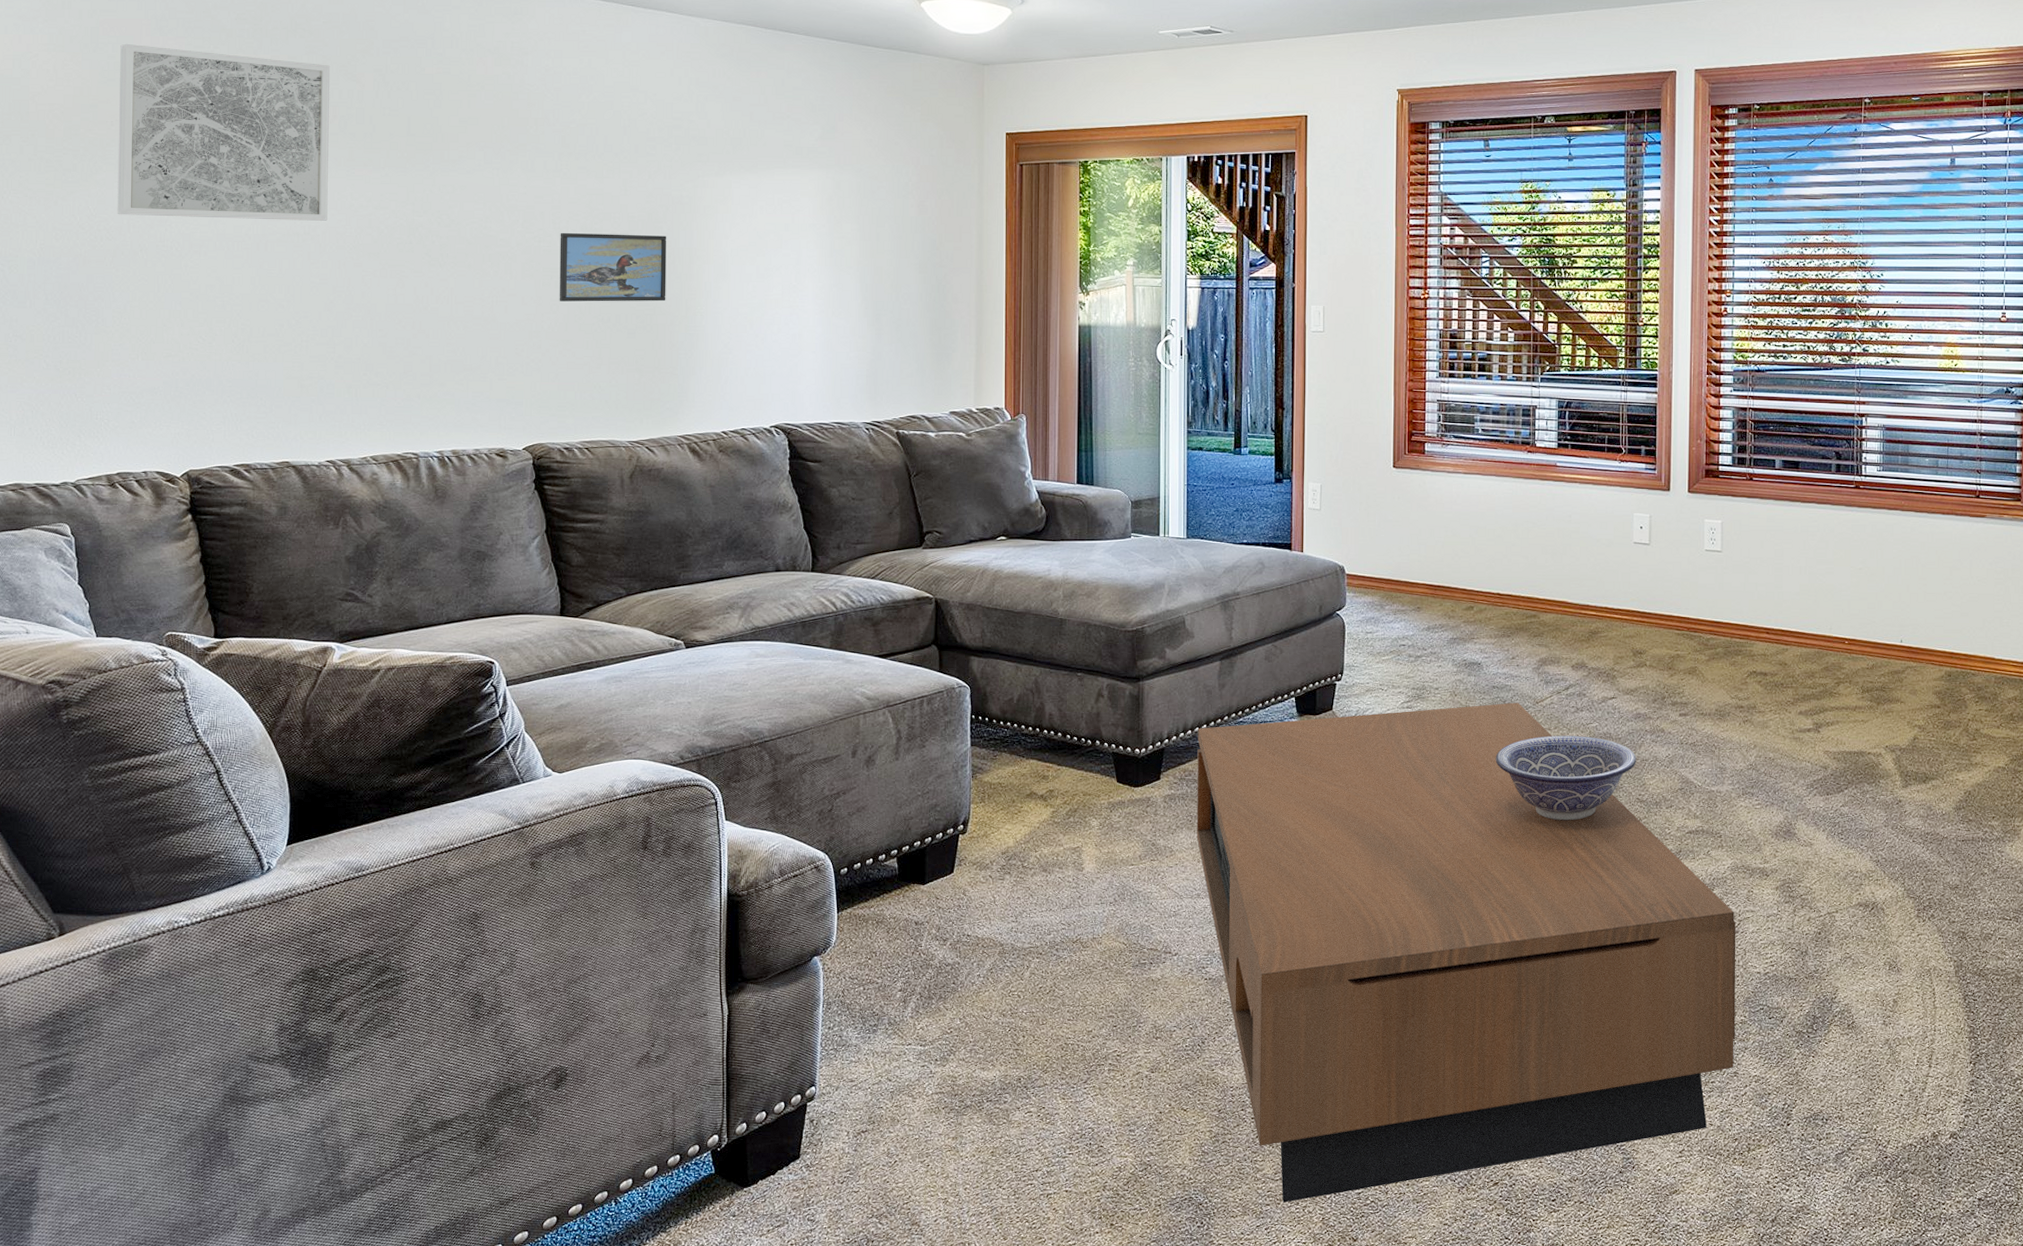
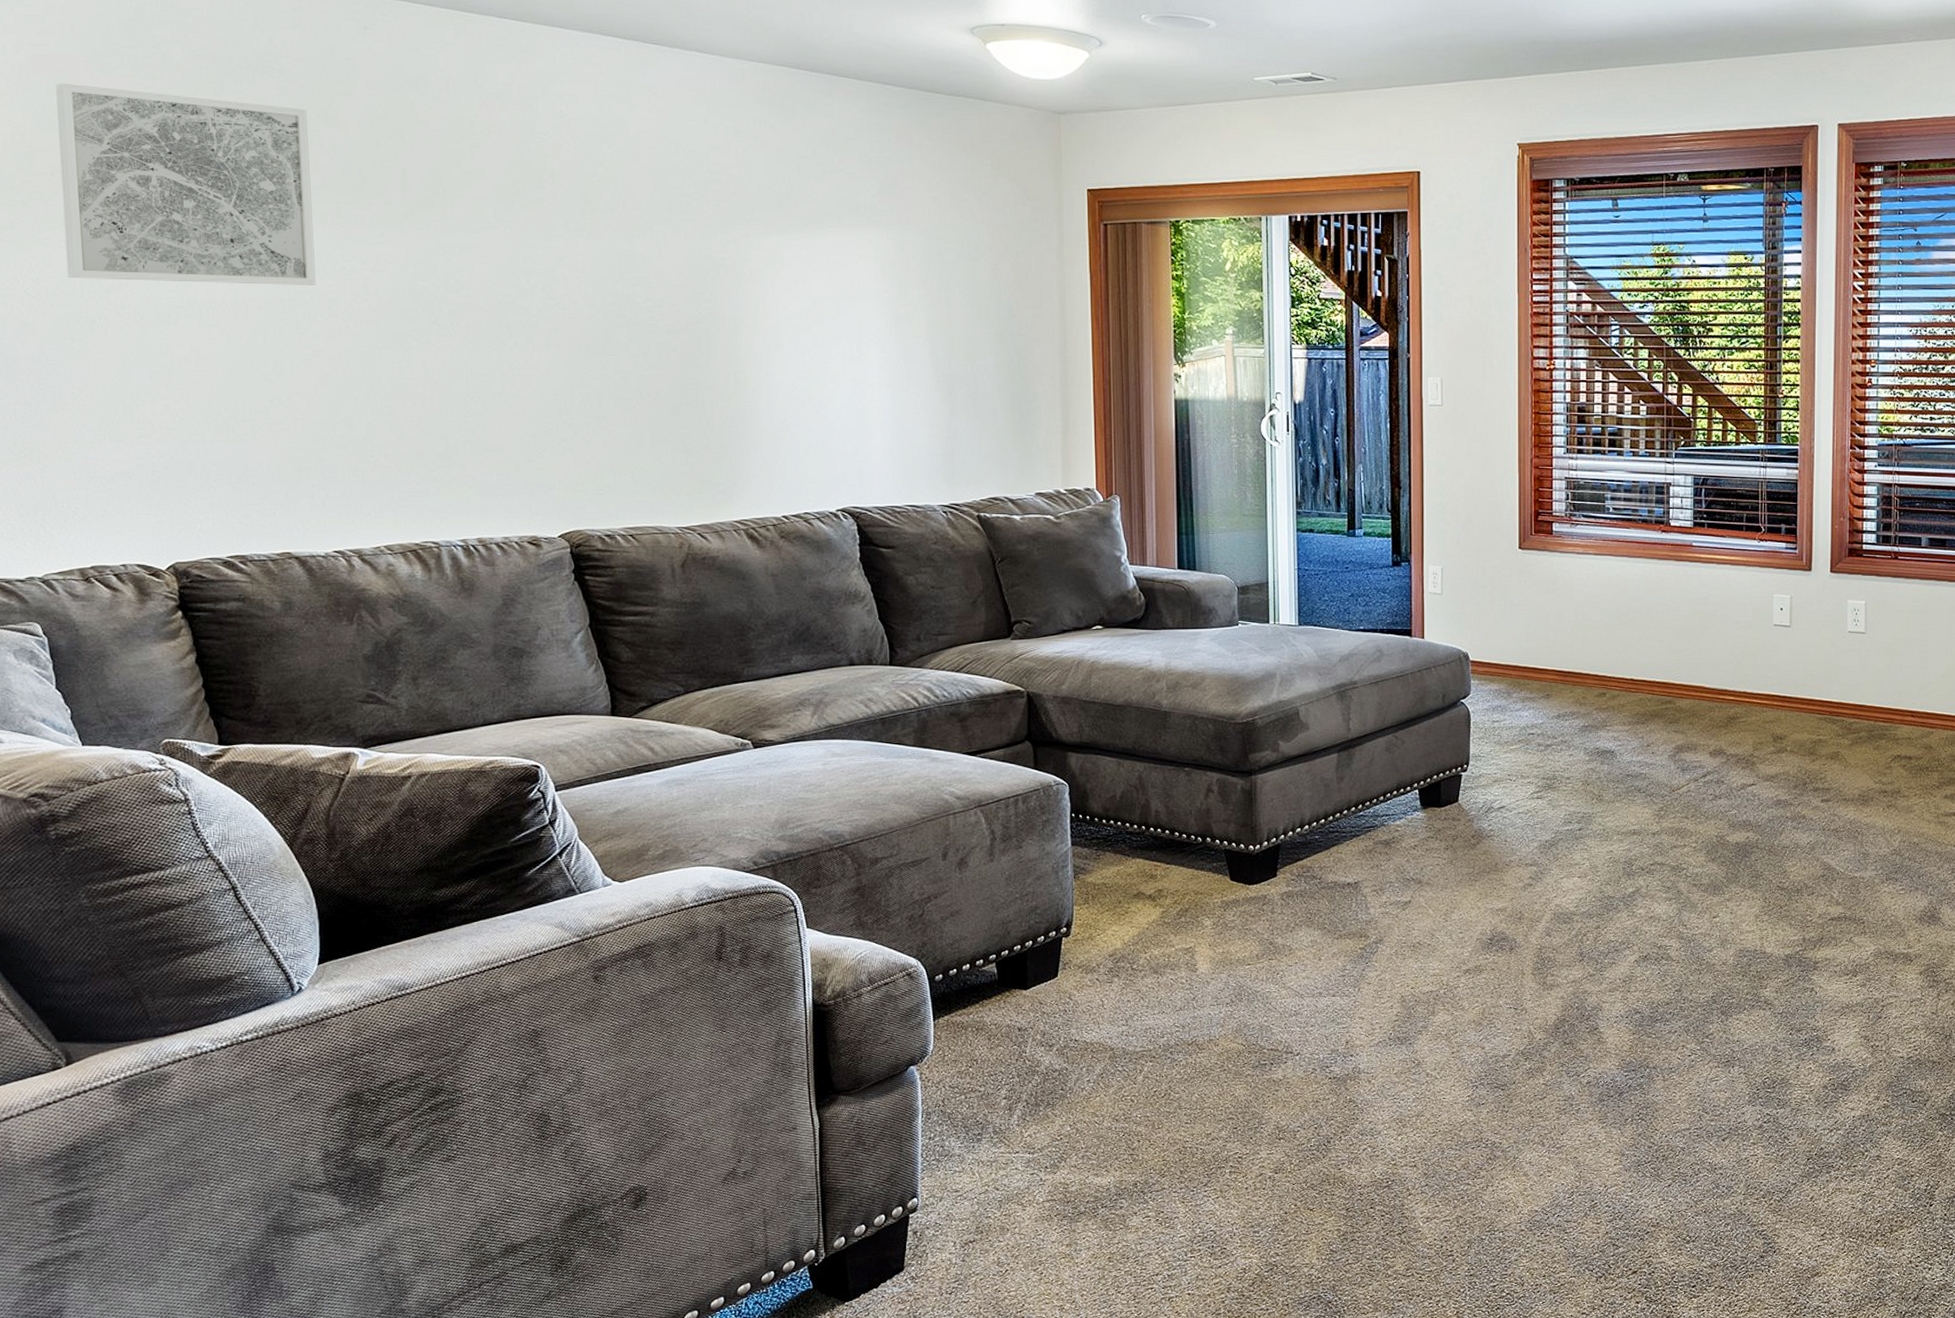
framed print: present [559,232,667,302] -> none [587,298,712,375]
coffee table: present [1196,702,1736,1203] -> none [1315,791,1879,1298]
decorative bowl: present [1495,736,1637,821] -> none [1630,824,1777,910]

